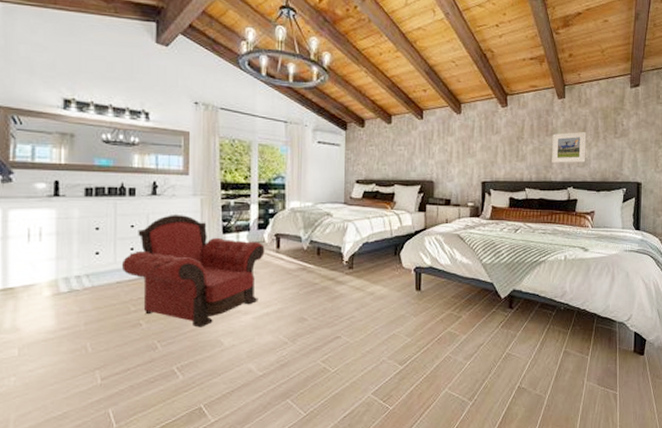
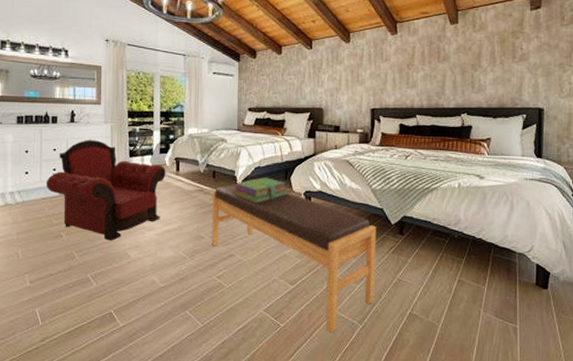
bench: none [315,261,487,413] -> present [211,184,377,333]
stack of books: none [340,253,397,280] -> present [234,177,287,203]
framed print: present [552,131,587,163] -> none [444,56,482,89]

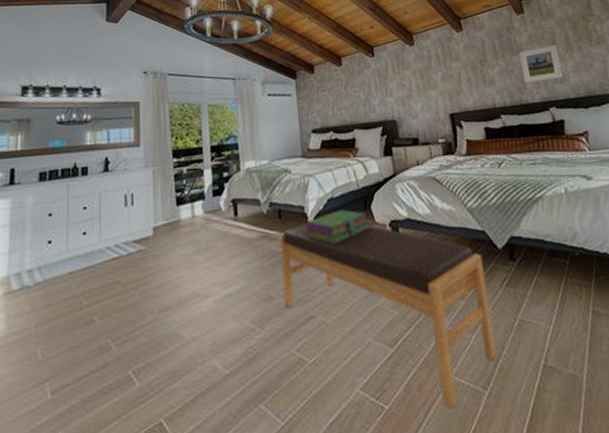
armchair: present [46,140,166,241] -> none [73,189,222,319]
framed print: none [444,56,482,89] -> present [519,44,564,83]

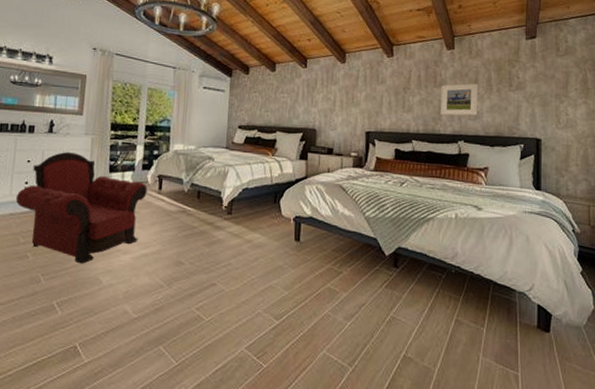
armchair: none [73,189,222,319] -> present [15,152,148,264]
bench: present [279,223,497,409] -> none [191,206,370,376]
stack of books: present [305,209,370,244] -> none [219,200,276,227]

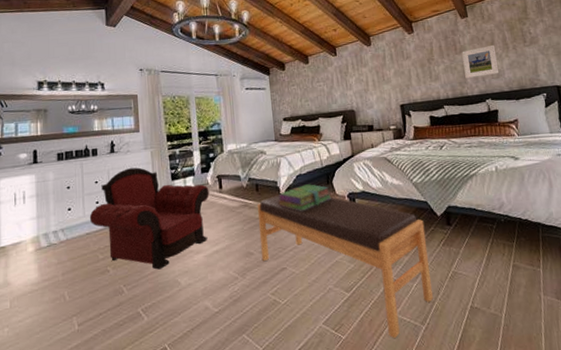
bench: none [191,206,370,376] -> present [257,195,433,339]
stack of books: none [219,200,276,227] -> present [278,184,331,211]

